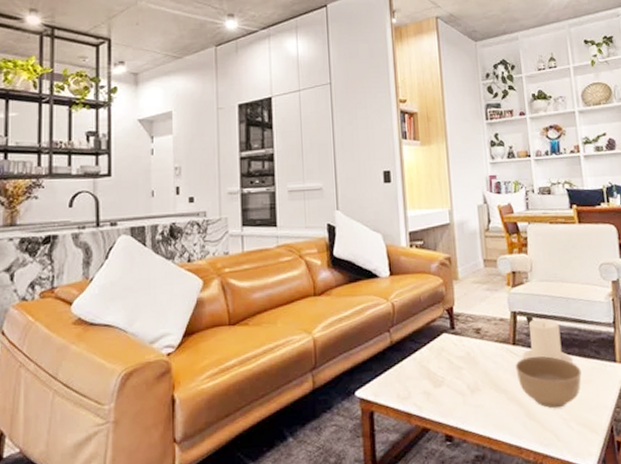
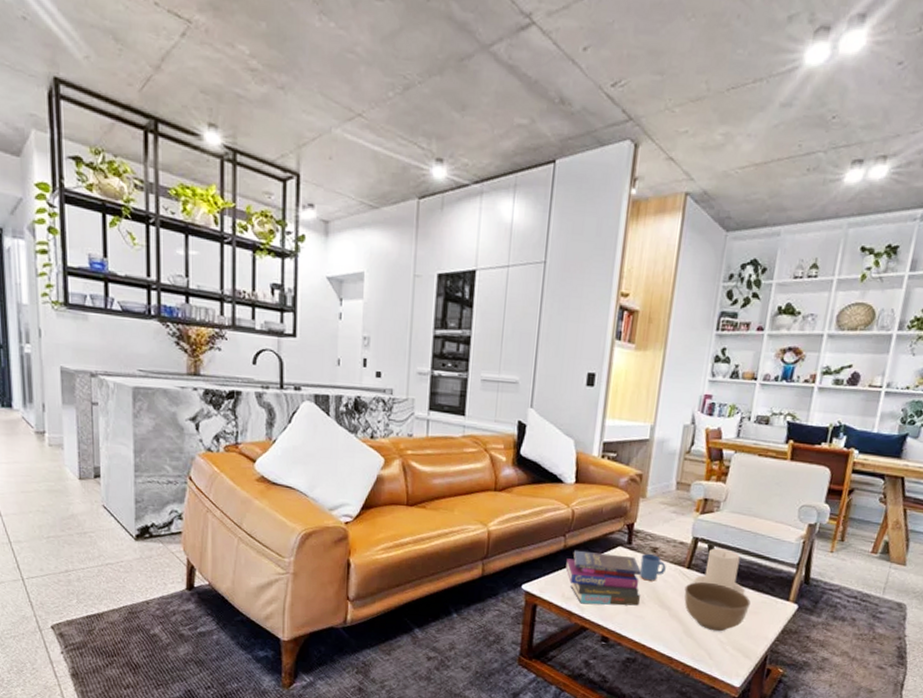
books: none [395,342,475,402] -> present [565,550,641,606]
mug: none [466,335,493,365] -> present [639,553,666,581]

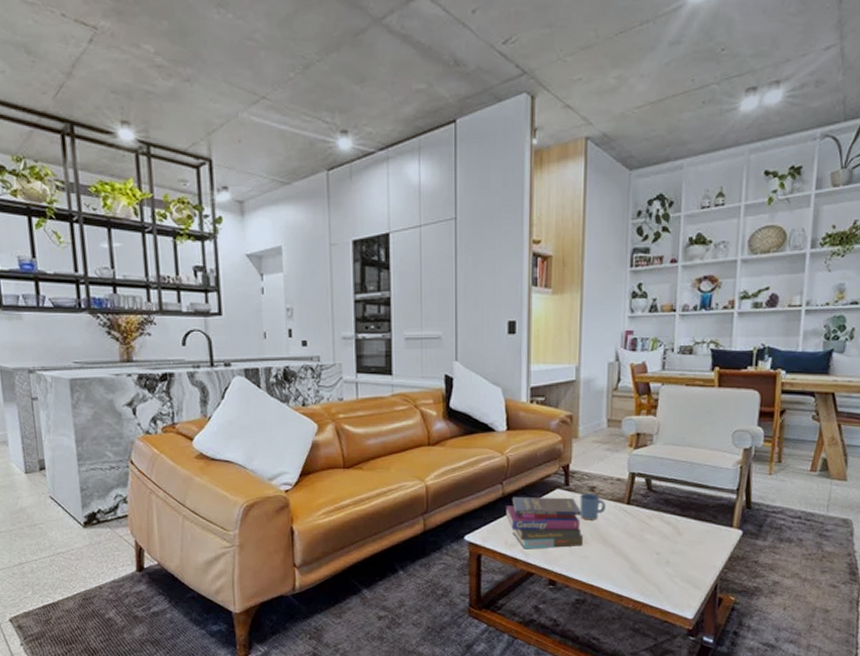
bowl: present [684,581,751,632] -> none [626,516,694,565]
candle: present [694,548,744,594] -> none [635,481,687,525]

